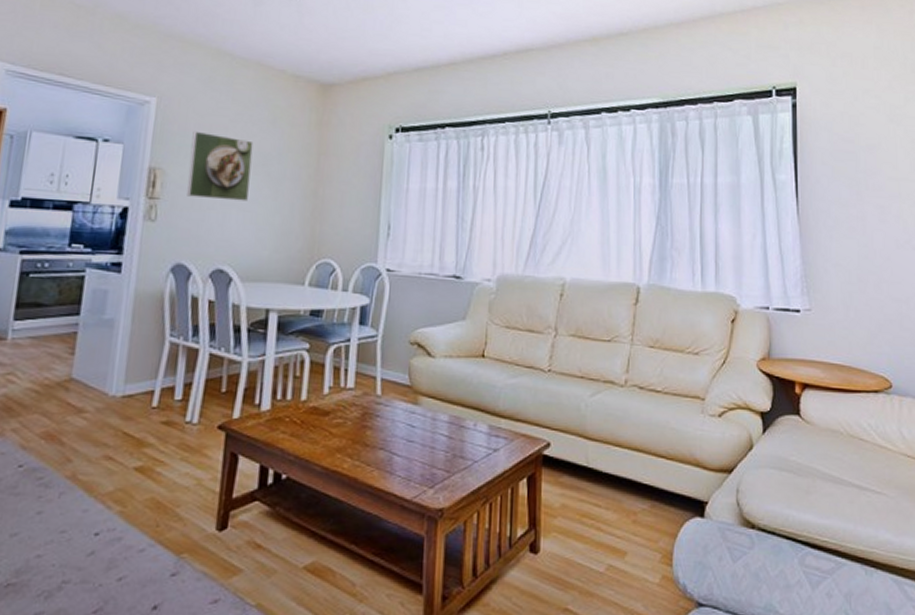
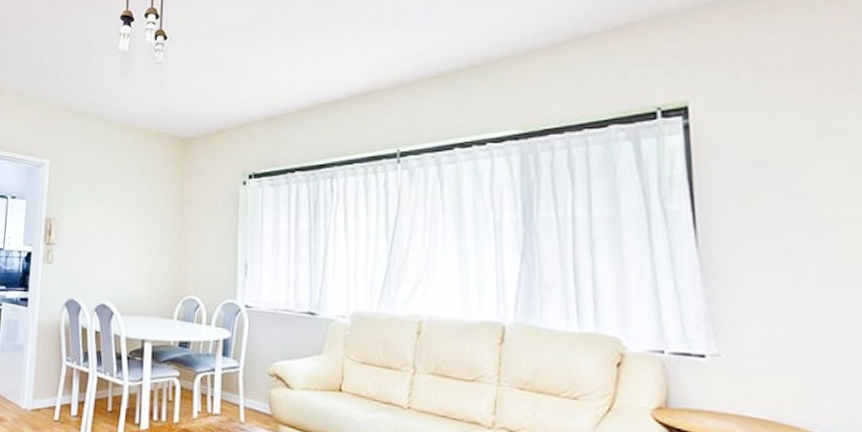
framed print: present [187,130,254,201] -> none [75,186,127,245]

